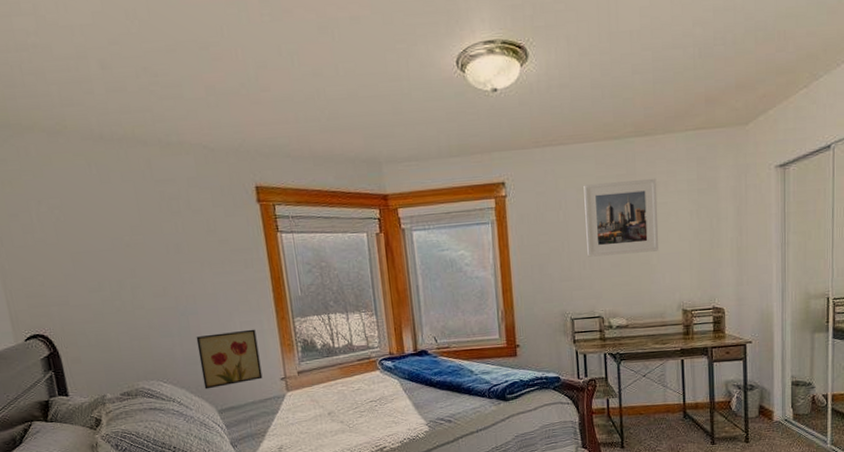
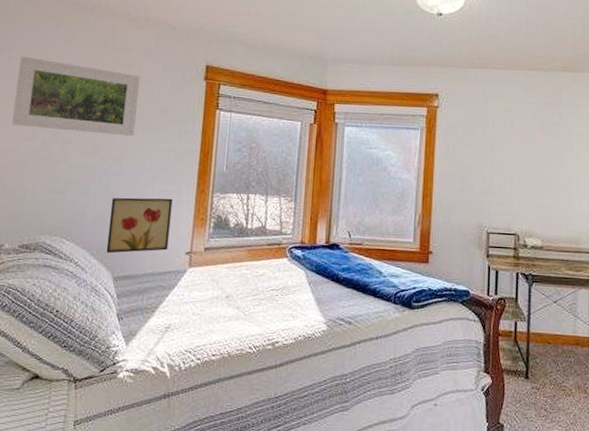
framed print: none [61,204,200,279] -> present [11,56,140,137]
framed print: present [583,178,659,257] -> none [509,107,580,178]

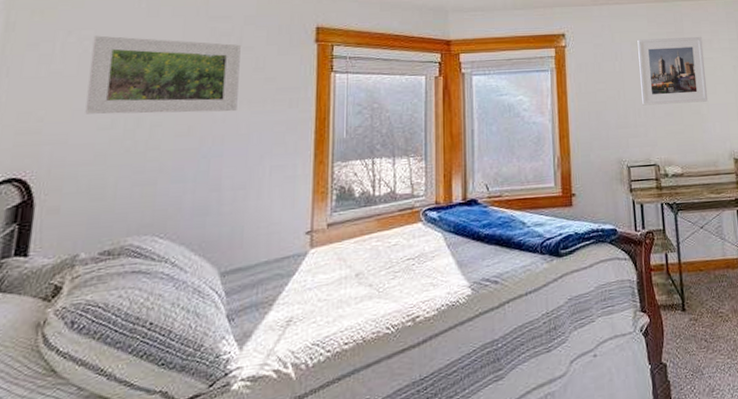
wall art: present [106,197,173,254] -> none [209,174,287,247]
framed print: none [509,107,580,178] -> present [637,36,708,106]

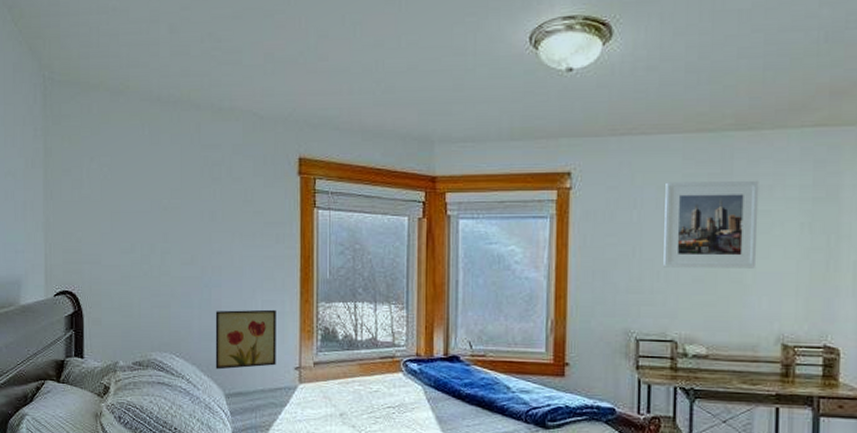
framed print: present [85,35,241,115] -> none [110,162,231,244]
wall art: none [209,174,287,247] -> present [215,309,276,370]

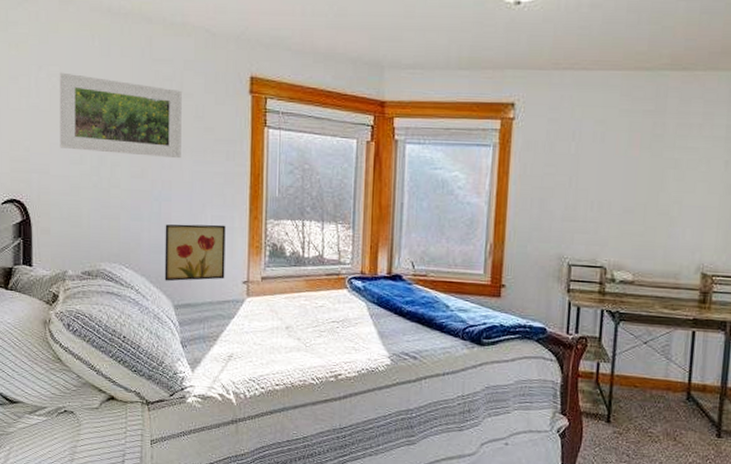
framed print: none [110,162,231,244] -> present [59,72,182,159]
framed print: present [663,180,759,269] -> none [597,117,690,202]

